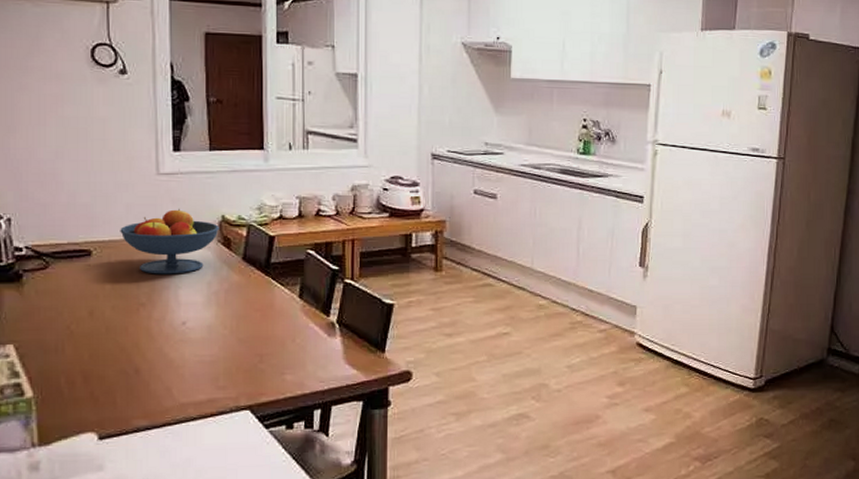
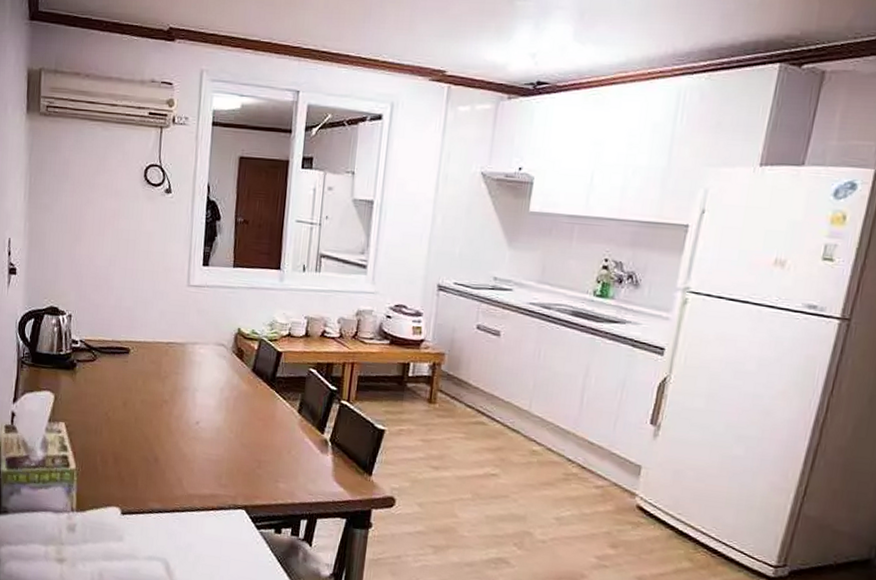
fruit bowl: present [120,208,219,274] -> none [153,318,235,378]

